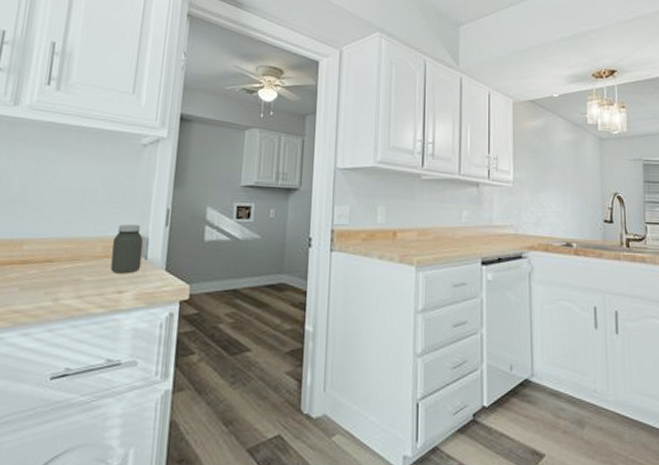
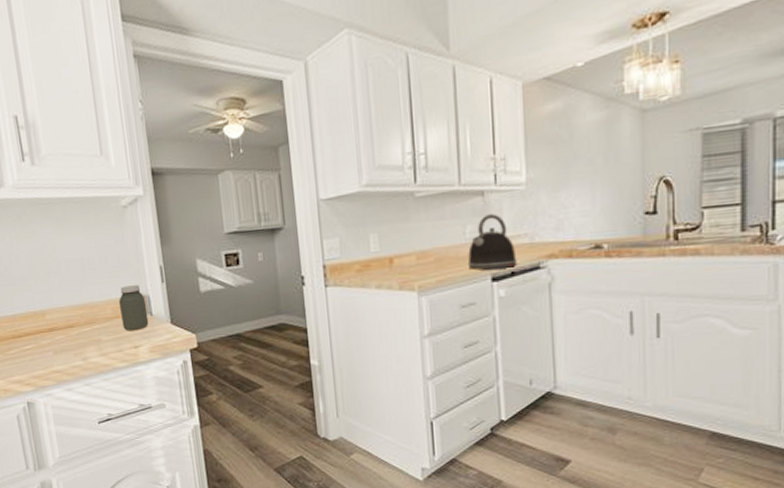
kettle: none [461,203,504,255] -> present [467,214,517,271]

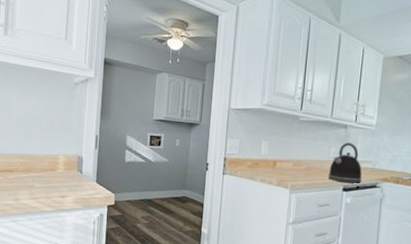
jar: present [118,285,149,331] -> none [55,146,79,184]

